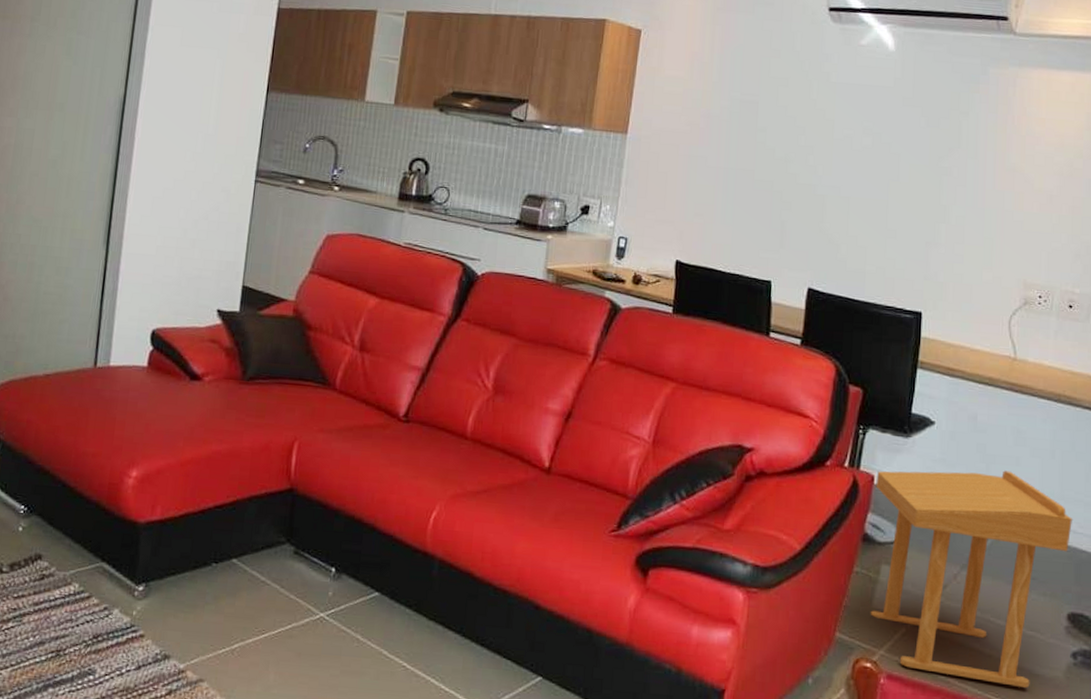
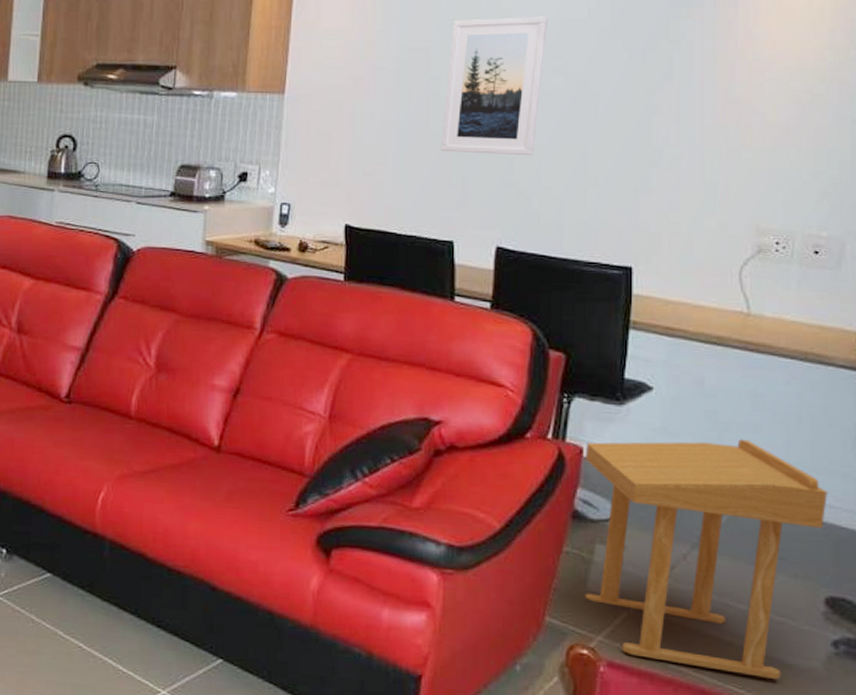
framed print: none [764,78,860,207] -> present [441,16,548,156]

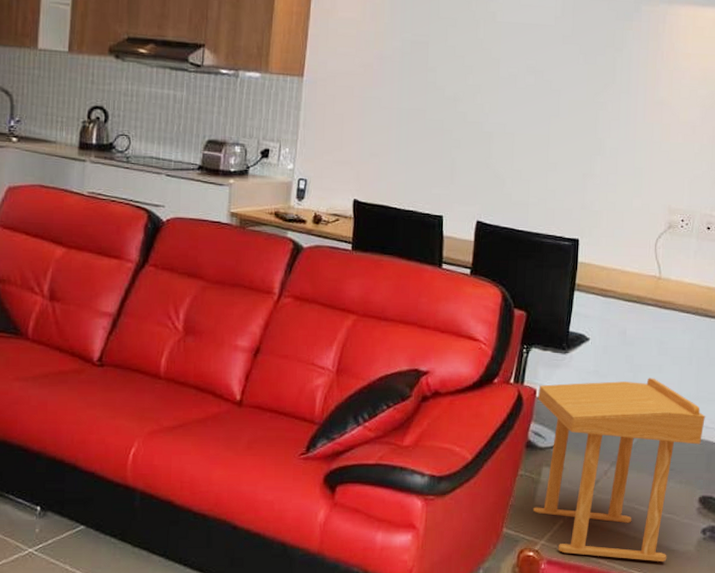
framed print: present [441,16,548,156] -> none [435,18,524,143]

